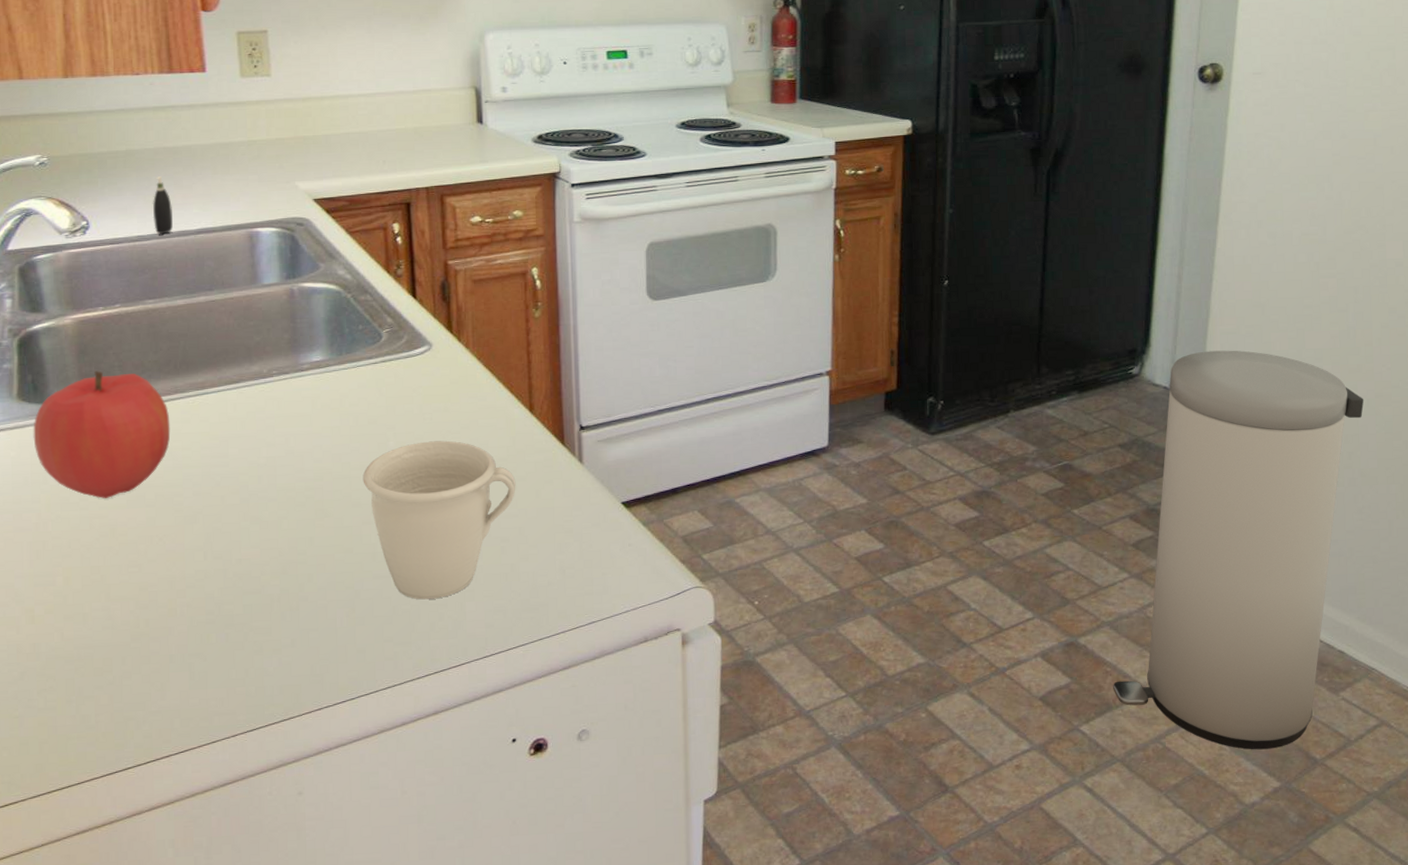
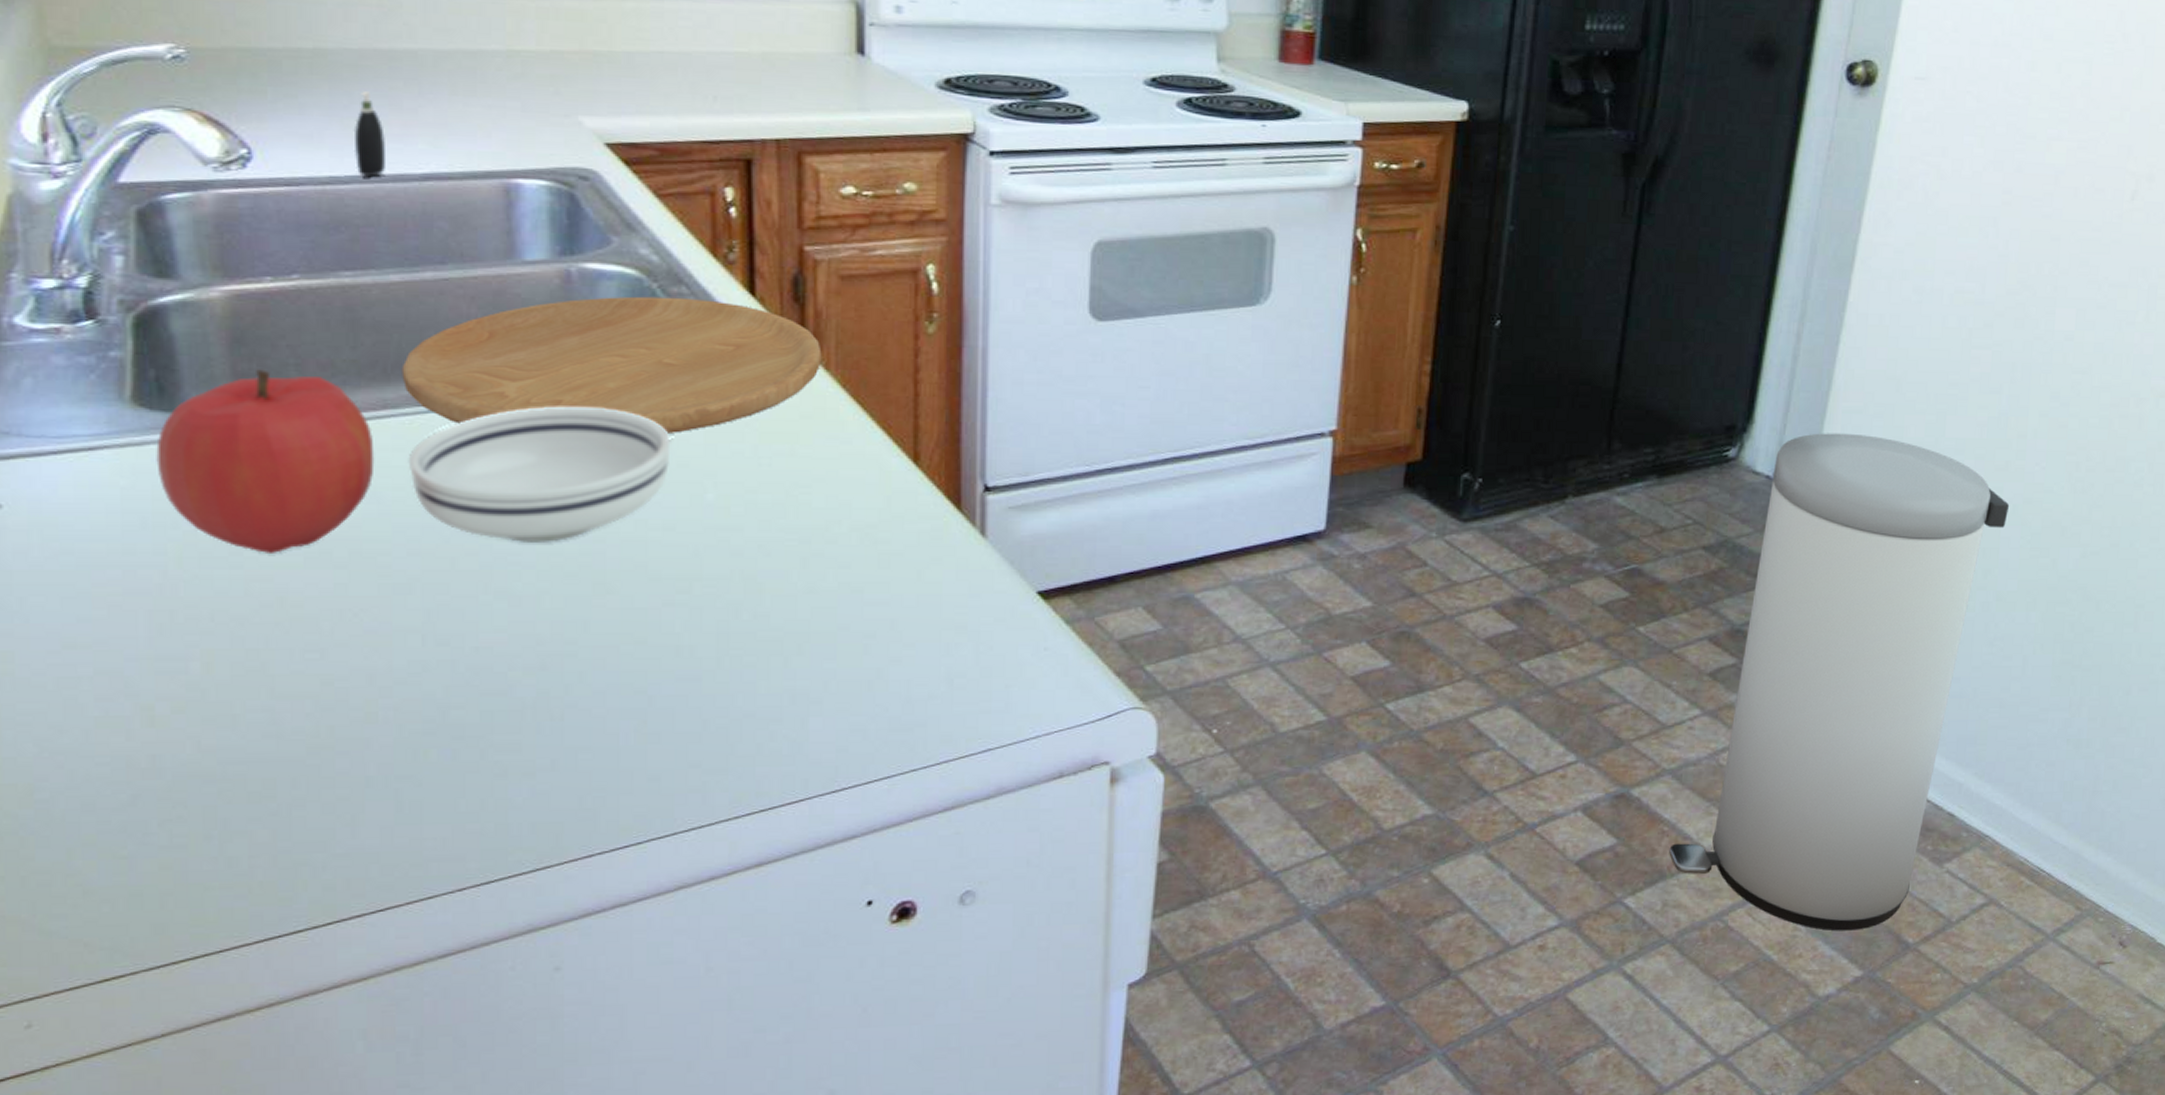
cutting board: none [186,303,463,401] -> present [401,296,822,433]
bowl: none [192,384,364,483] -> present [408,406,671,542]
mug: present [362,440,516,600] -> none [665,496,889,712]

